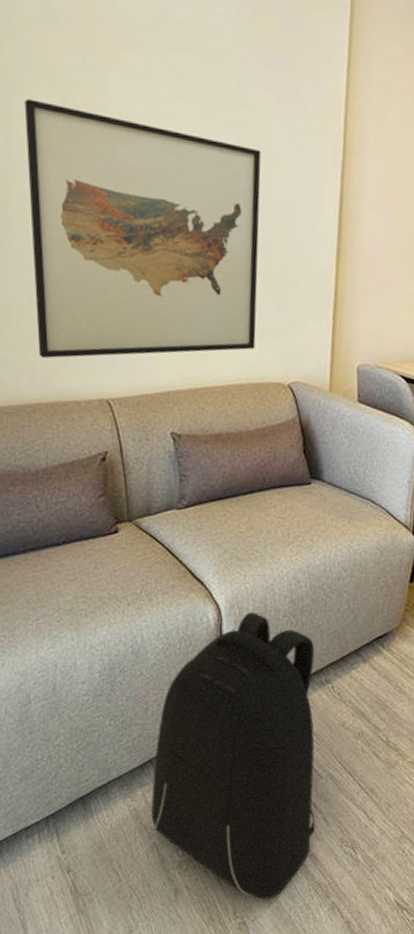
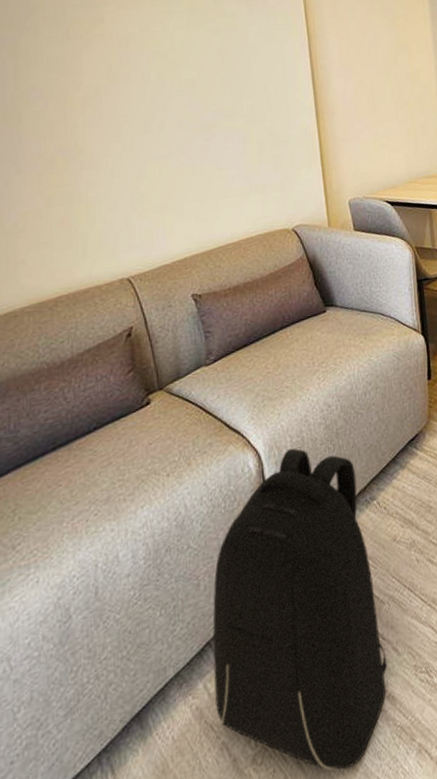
wall art: present [24,99,261,359] -> none [31,36,259,254]

